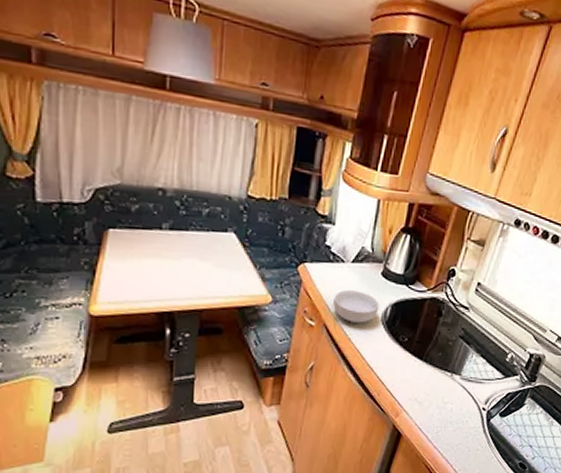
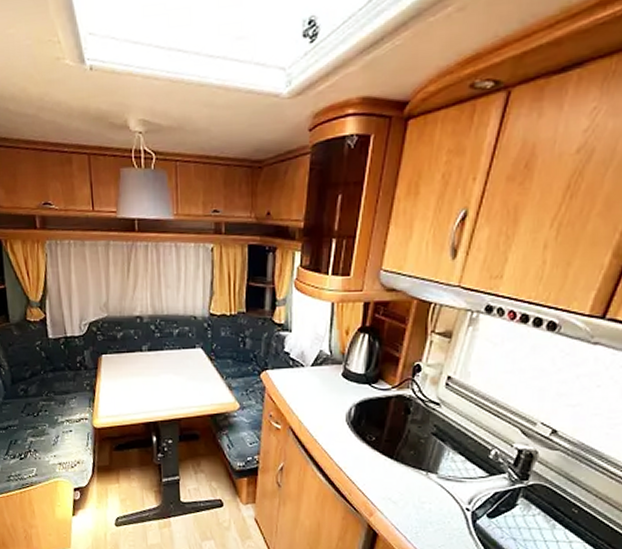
cereal bowl: present [333,289,380,323] -> none [297,392,343,424]

